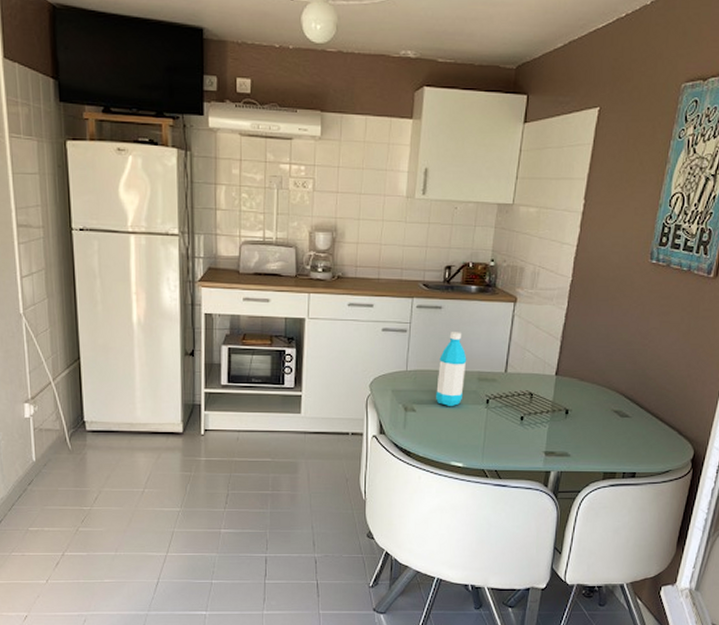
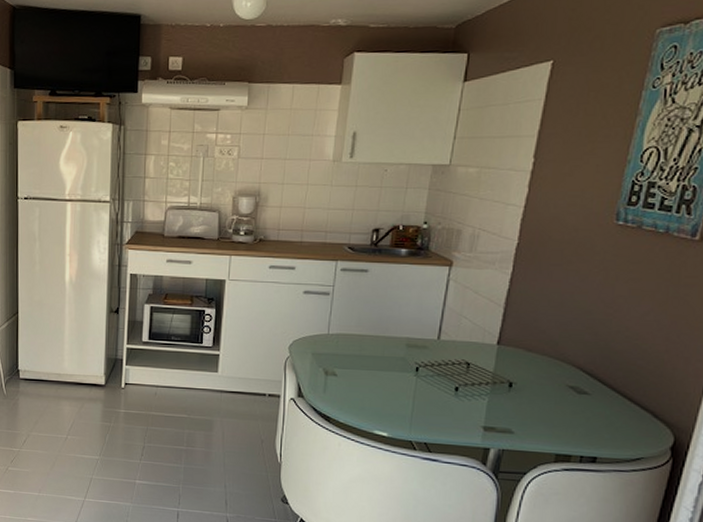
water bottle: present [436,332,467,407] -> none [359,296,395,373]

